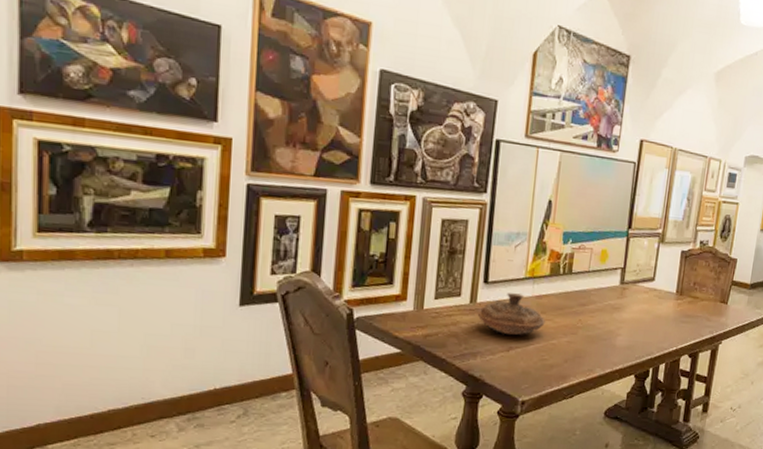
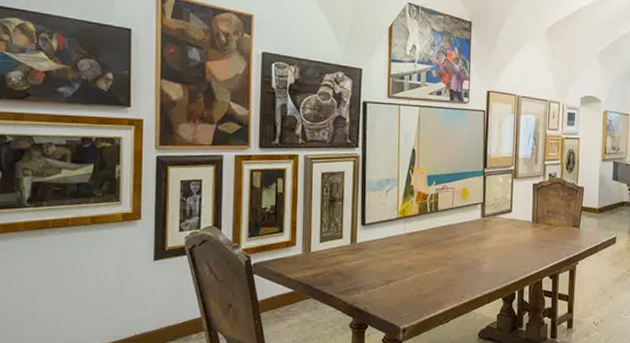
decorative bowl: present [477,293,545,335] -> none [358,232,418,270]

